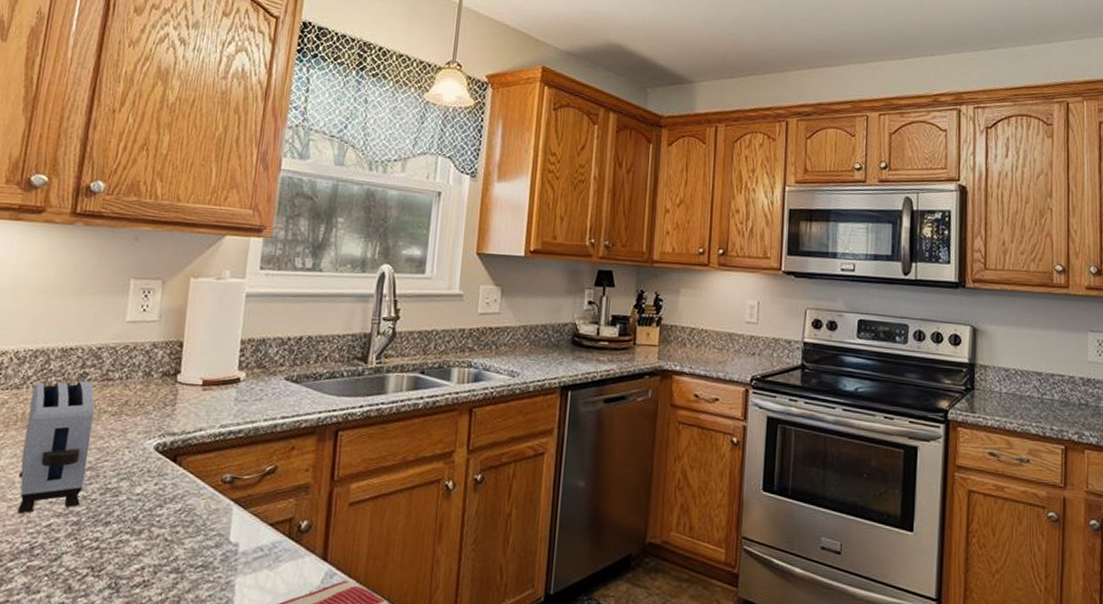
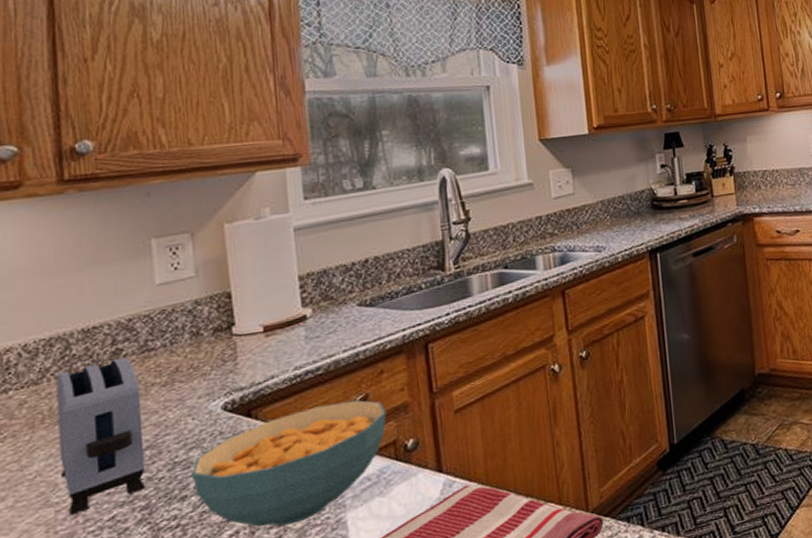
cereal bowl: none [117,467,289,574] -> present [192,399,387,527]

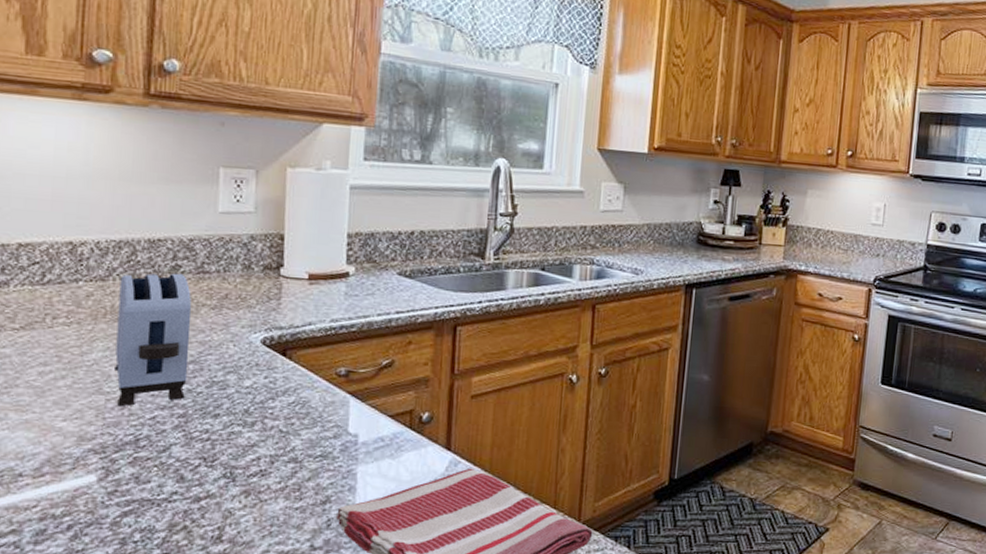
cereal bowl: present [192,399,387,527] -> none [227,360,408,464]

